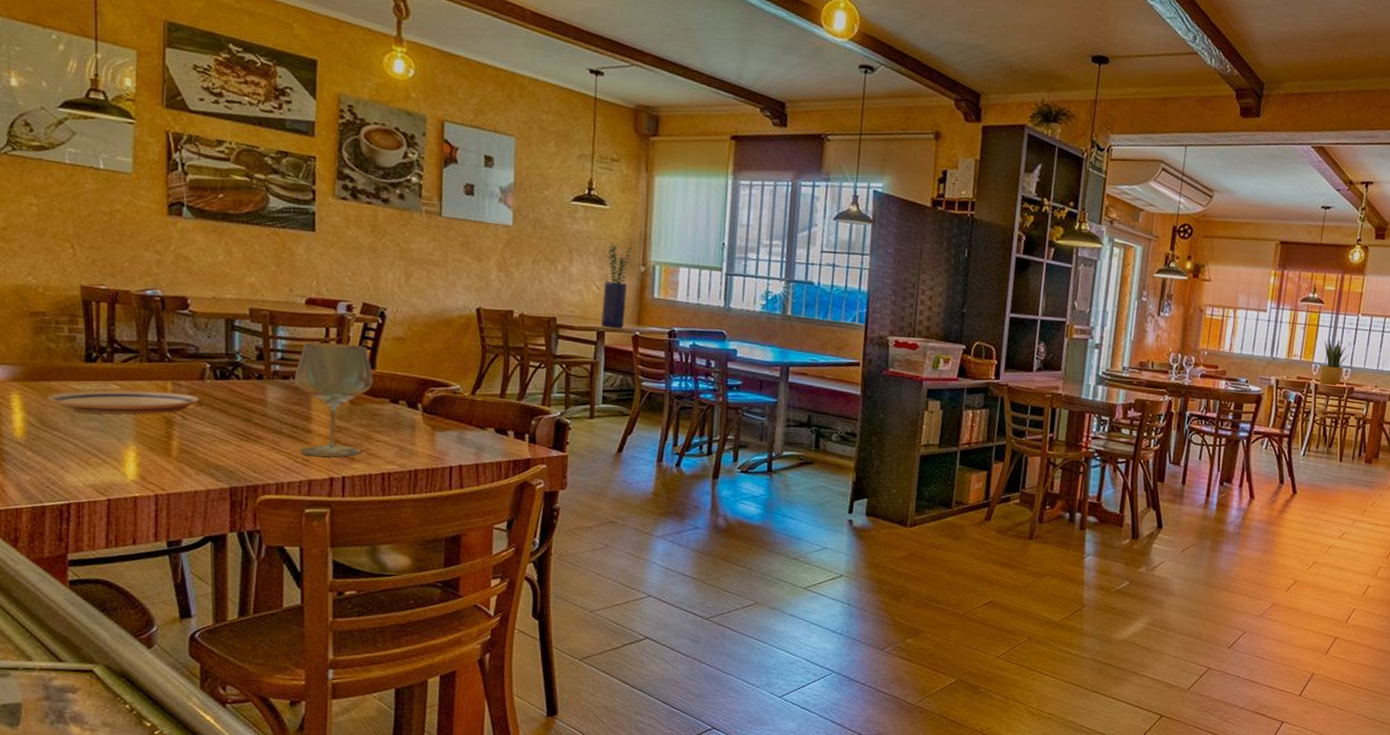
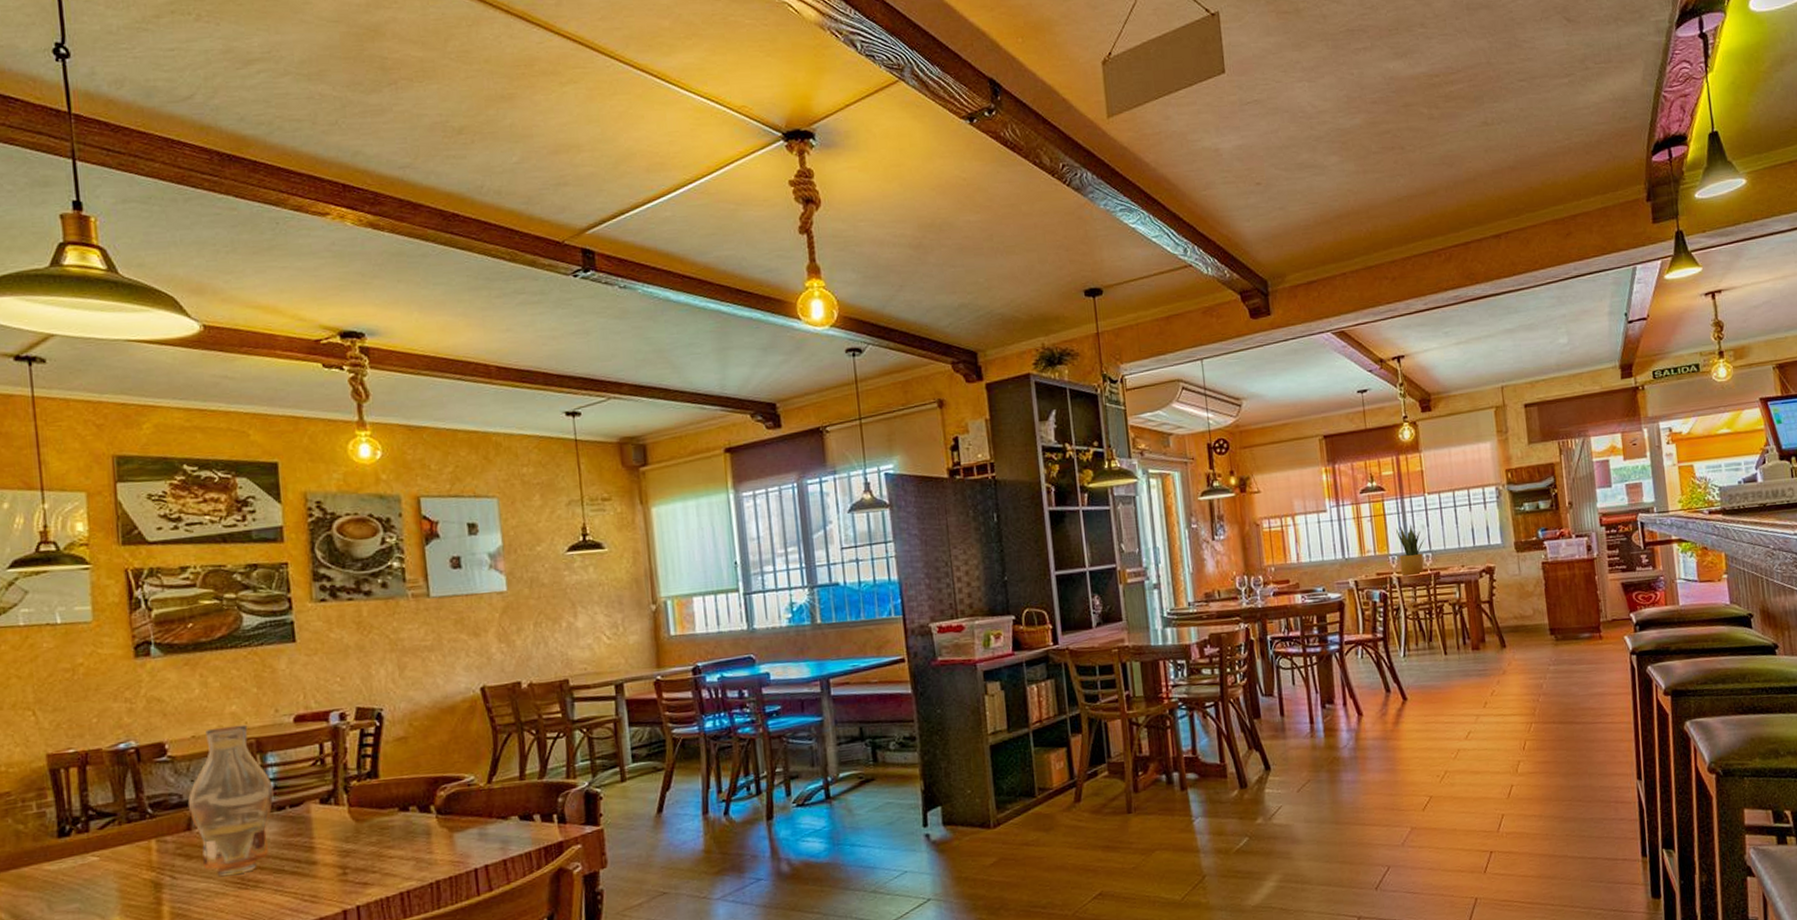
plate: present [47,390,200,415] -> none [19,849,189,897]
vase: none [203,294,280,428] -> present [187,724,274,877]
wine glass: present [295,342,374,457] -> none [291,755,379,891]
vase: present [601,241,633,330] -> none [613,583,644,679]

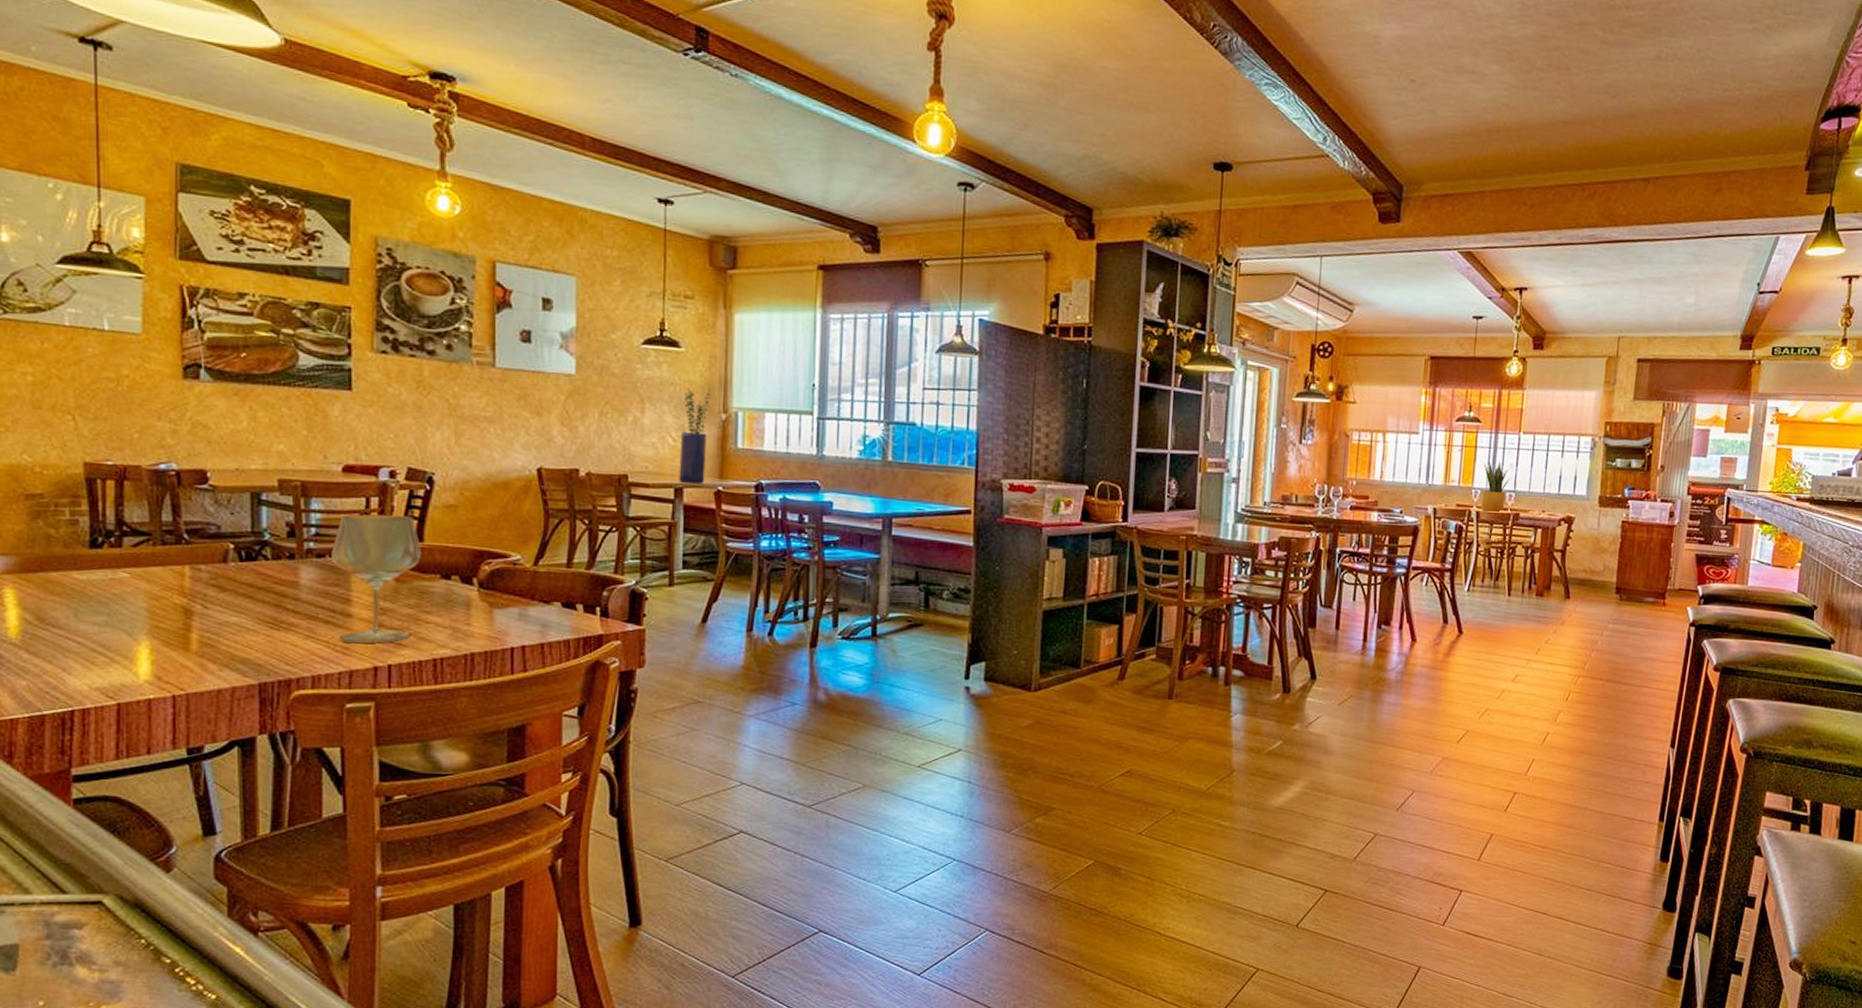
vase: present [187,724,274,877] -> none [225,464,314,615]
wine glass: none [291,755,379,891] -> present [331,514,422,644]
vase: none [613,583,644,679] -> present [679,387,712,485]

